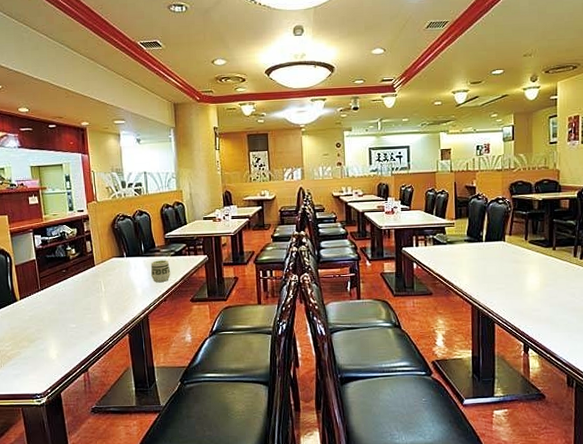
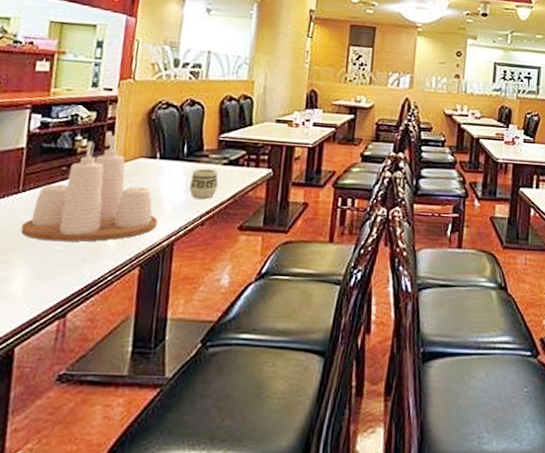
condiment set: none [46,244,134,322] -> present [21,135,158,242]

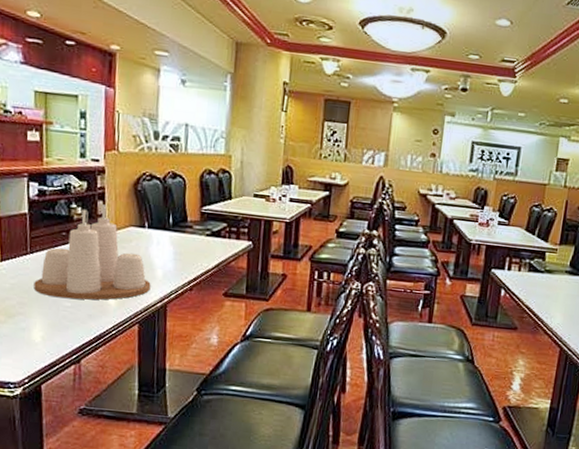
cup: present [188,168,219,199] -> none [176,238,203,267]

